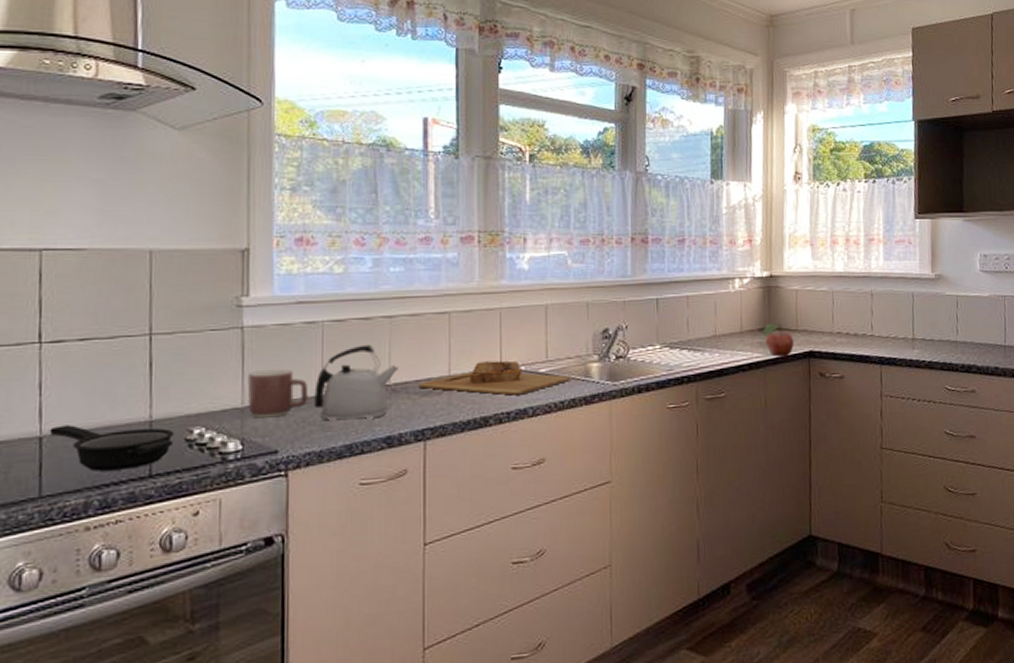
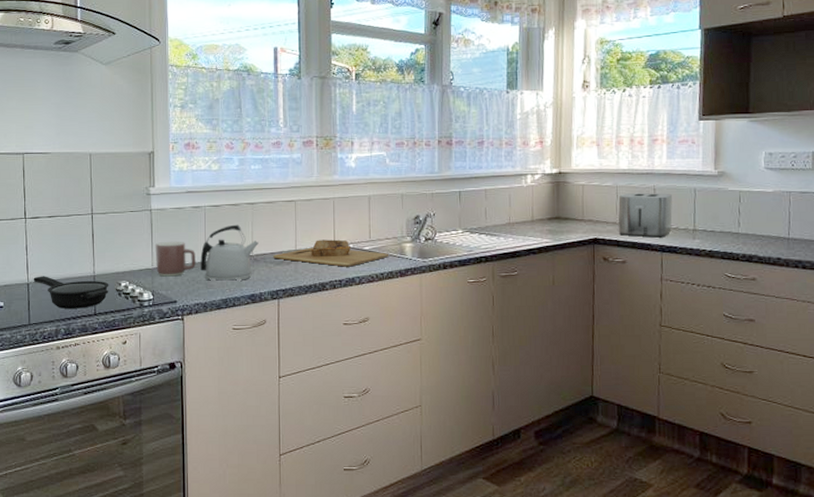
fruit: present [763,323,794,358] -> none [552,213,580,244]
toaster: none [834,298,891,349] -> present [618,193,672,238]

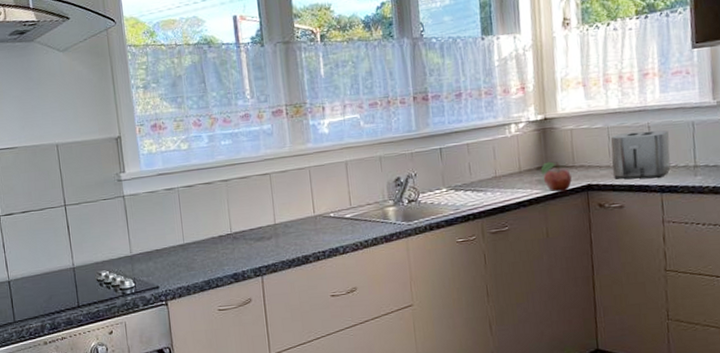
frying pan: present [33,276,109,309] -> none [13,272,90,304]
mug: present [155,241,196,277] -> none [131,225,175,263]
kettle: present [200,224,259,280] -> none [178,203,236,262]
cutting board: present [273,239,389,267] -> none [252,209,372,238]
fruit: none [552,213,580,244] -> present [540,161,572,193]

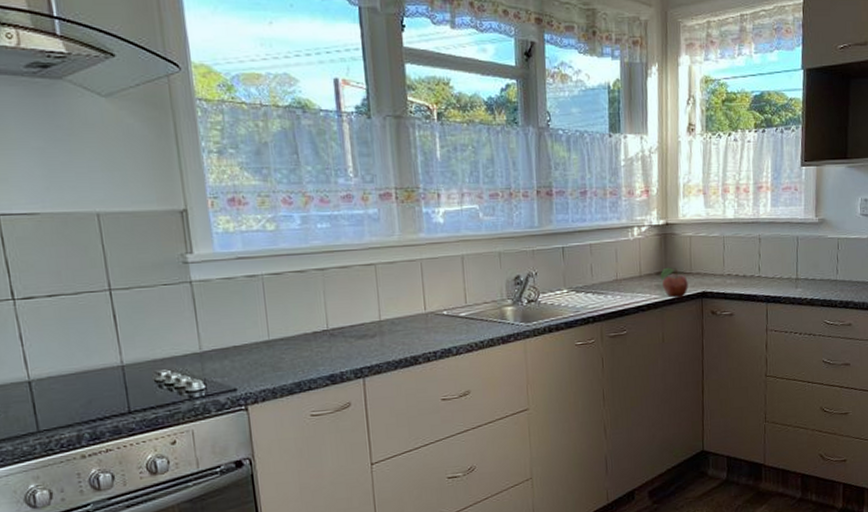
toaster: present [610,130,671,179] -> none [725,242,777,288]

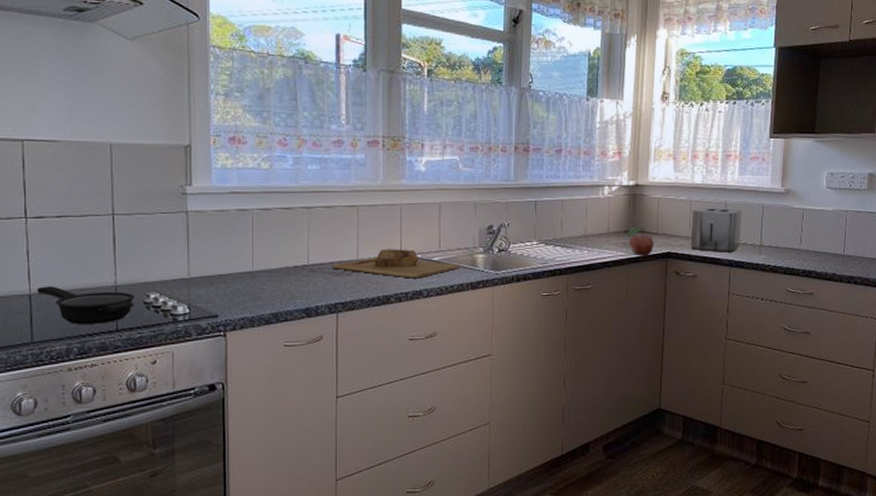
frying pan: none [36,370,146,409] -> present [37,286,135,324]
cutting board: none [353,306,489,337] -> present [332,249,460,279]
toaster: none [725,242,777,288] -> present [690,208,742,253]

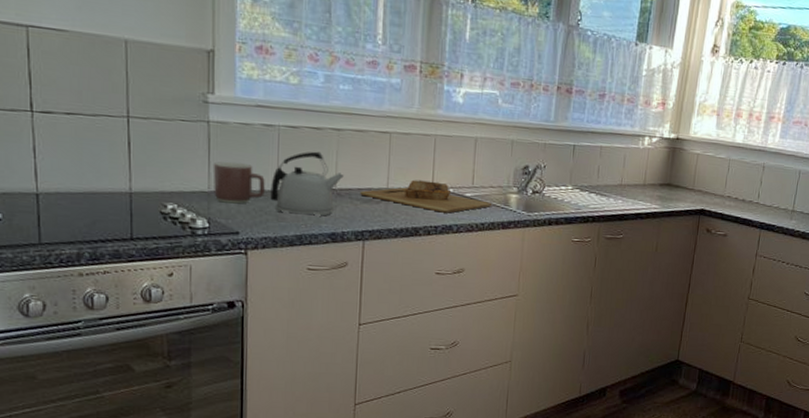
frying pan: present [37,286,135,324] -> none [44,186,151,231]
mug: none [192,248,241,288] -> present [213,162,265,204]
kettle: none [247,230,315,293] -> present [270,151,344,216]
fruit: present [627,226,654,258] -> none [663,180,689,213]
toaster: present [690,208,742,253] -> none [724,167,779,215]

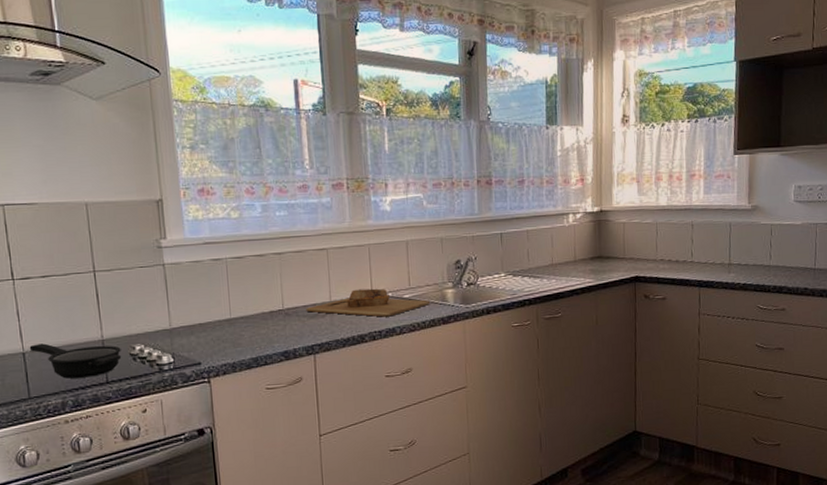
frying pan: none [44,186,151,231] -> present [29,343,122,379]
mug: present [213,162,265,204] -> none [171,297,220,337]
kettle: present [270,151,344,216] -> none [224,277,289,338]

